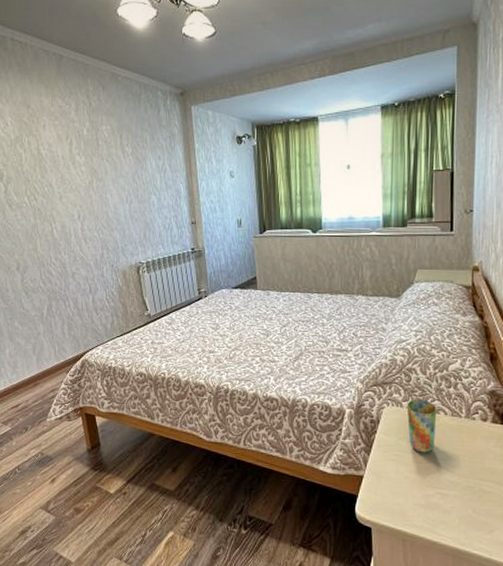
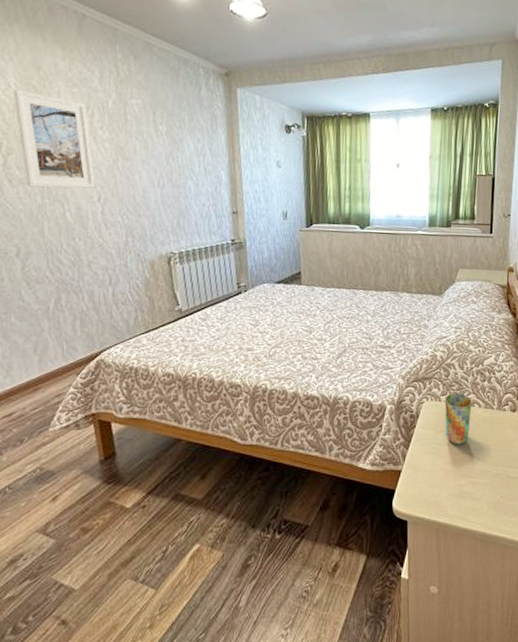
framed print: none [10,127,75,210] -> present [13,89,95,188]

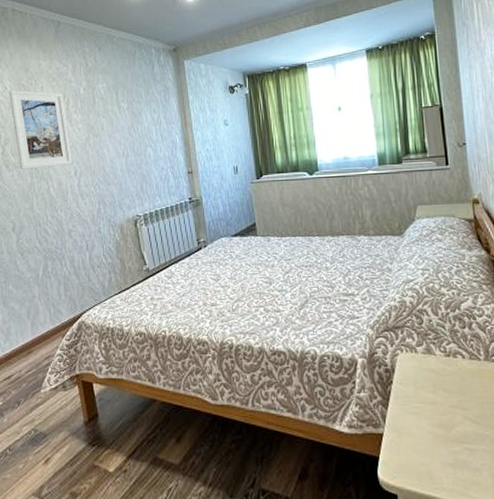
cup: present [444,393,472,444] -> none [421,343,456,403]

